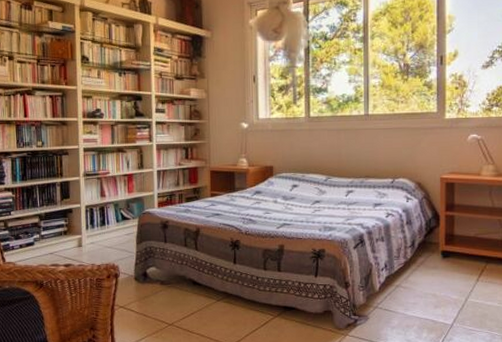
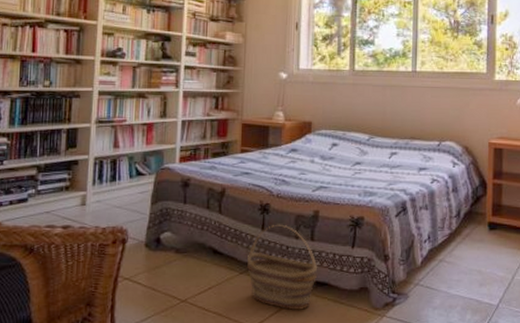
basket: none [223,258,286,332] -> present [247,224,318,311]

